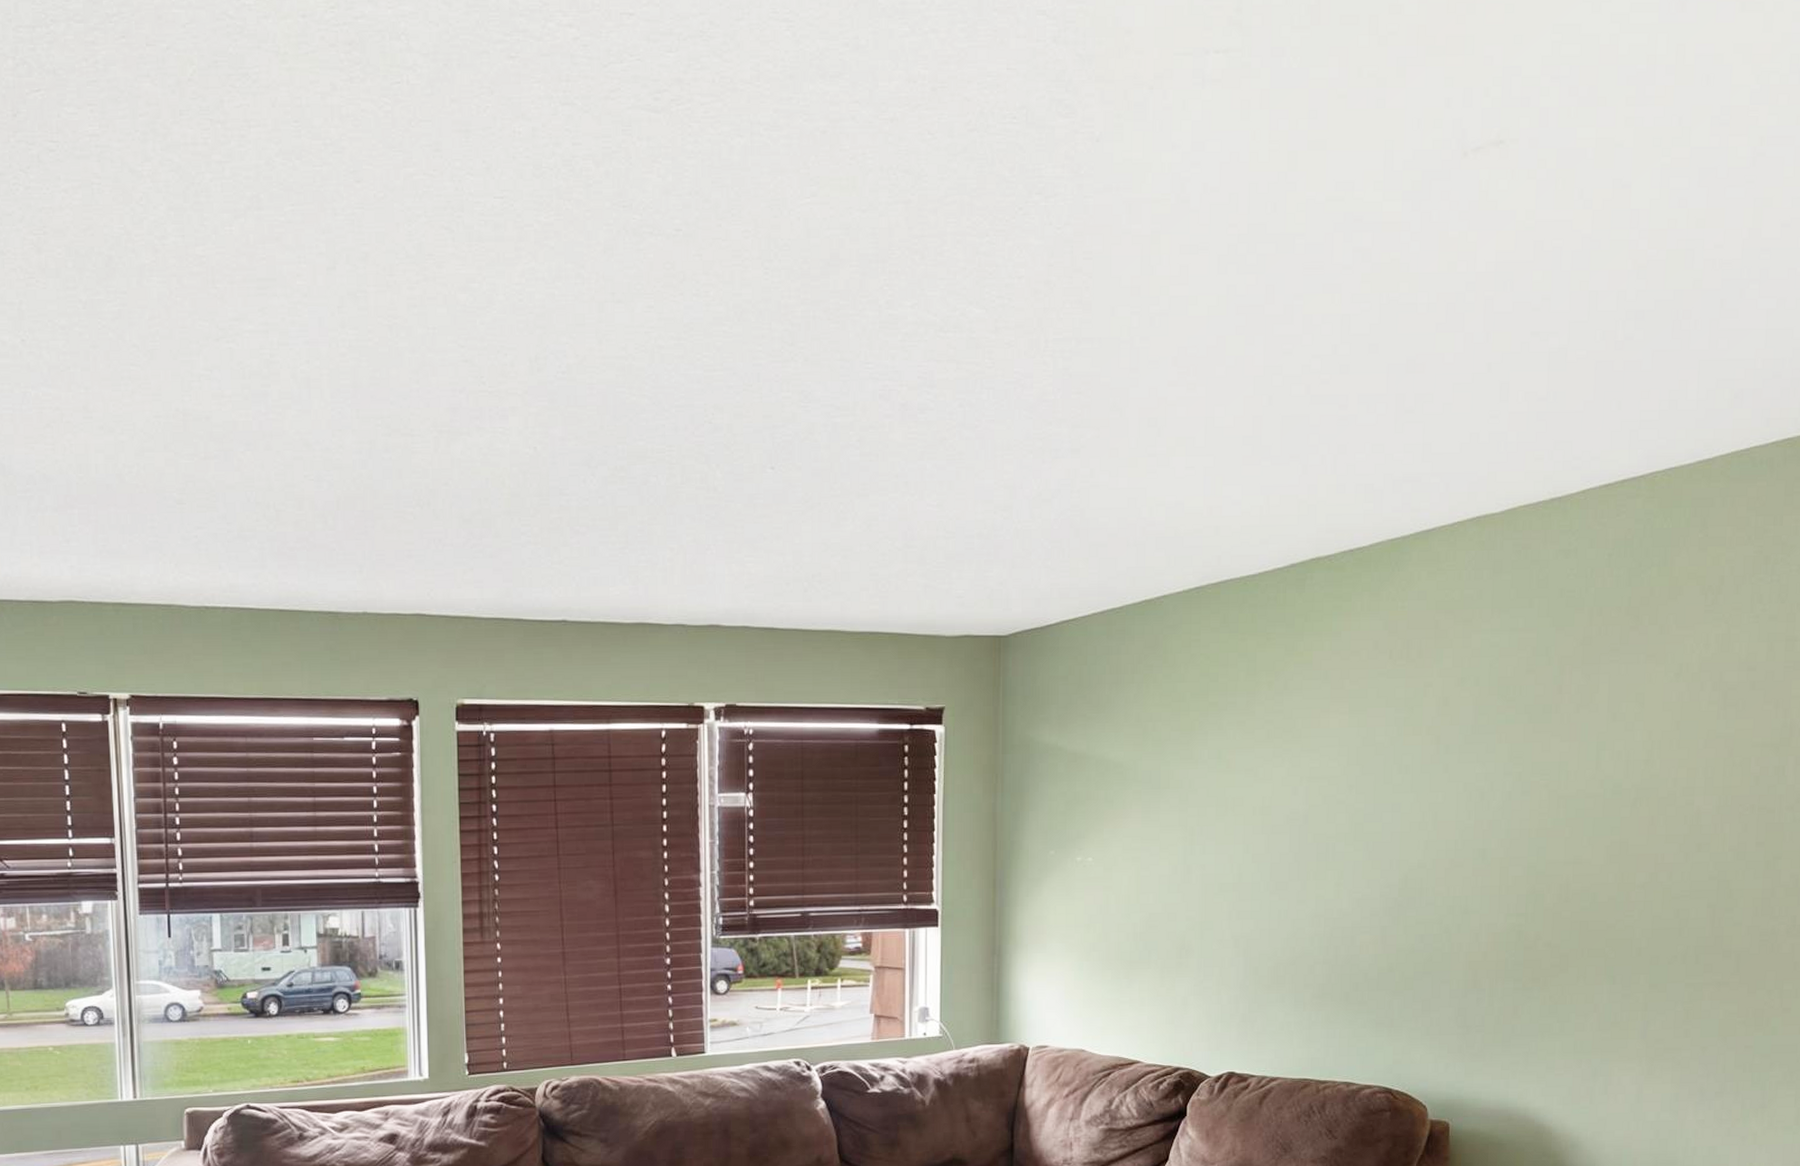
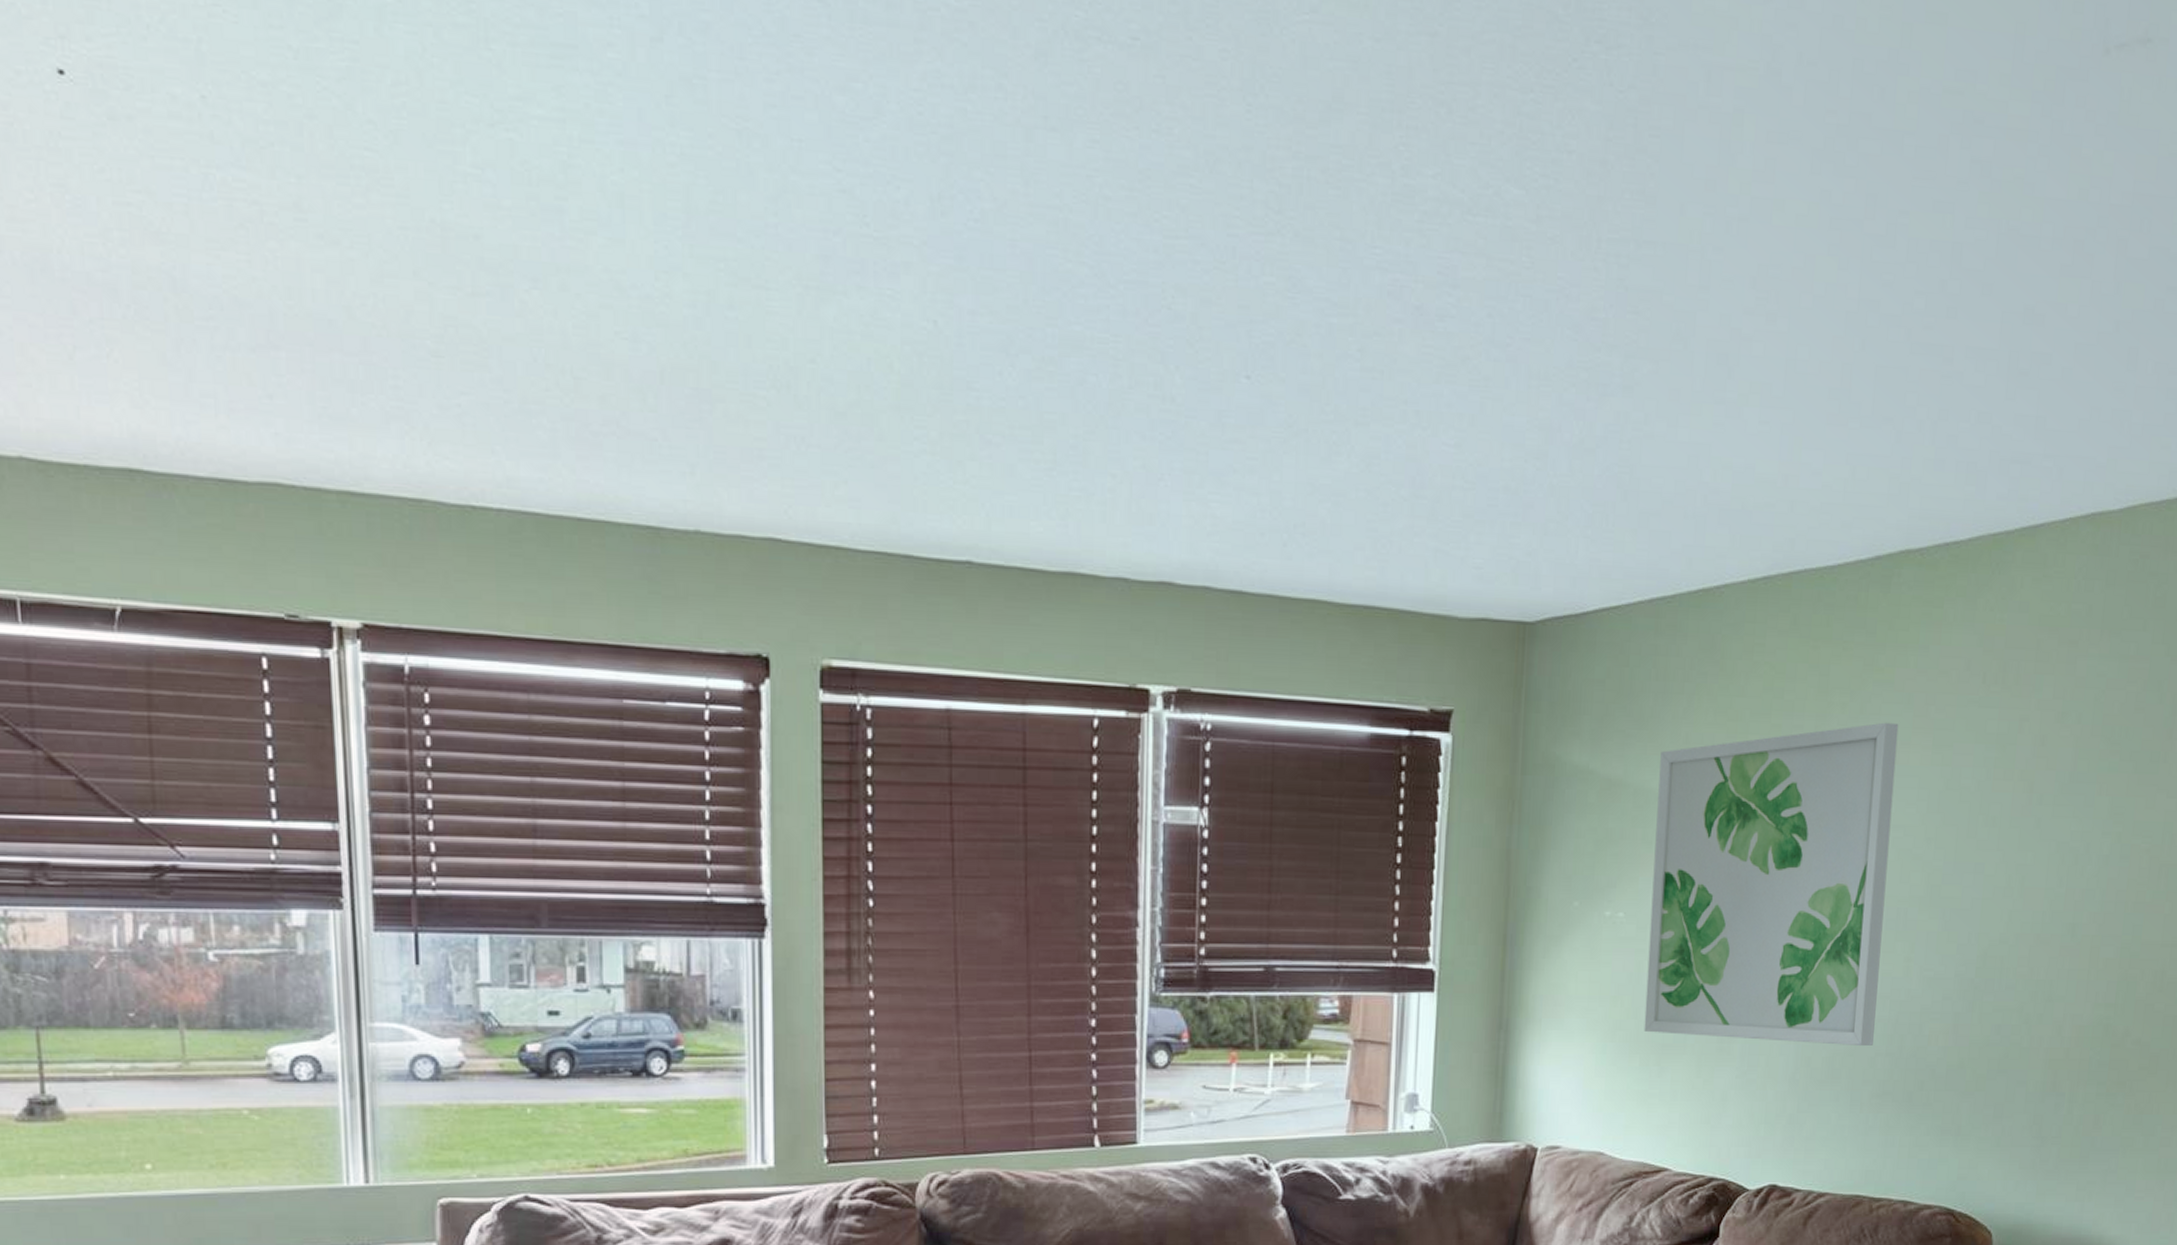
wall art: none [1114,695,1319,957] -> present [1644,722,1899,1047]

